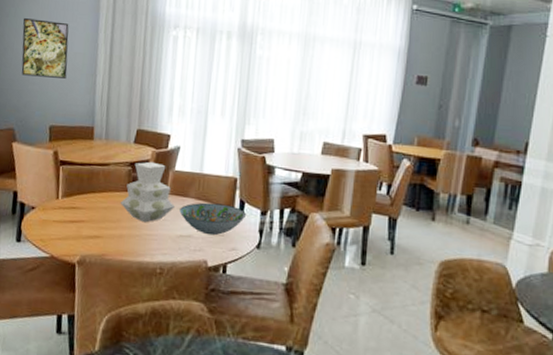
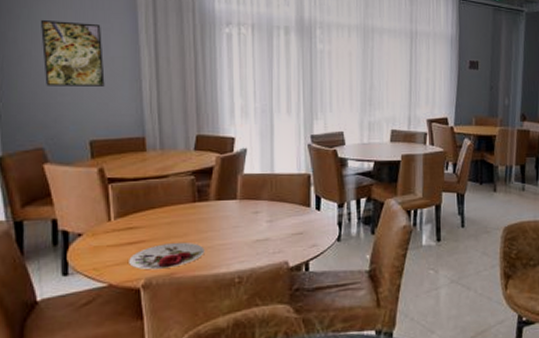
plate: none [69,226,133,250] -> present [129,242,205,270]
vase: present [119,161,176,223] -> none [185,167,249,233]
decorative bowl: present [179,202,247,236] -> none [253,202,324,235]

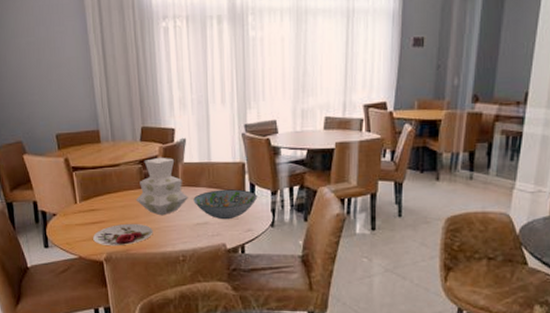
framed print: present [41,19,105,86] -> none [11,27,64,87]
vase: none [185,167,249,233] -> present [135,157,189,216]
decorative bowl: none [253,202,324,235] -> present [193,189,258,220]

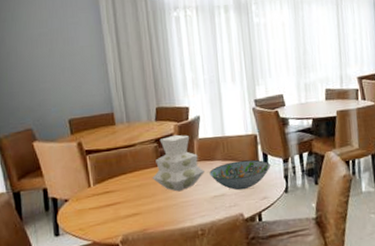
plate: present [93,223,153,246] -> none [108,202,171,228]

